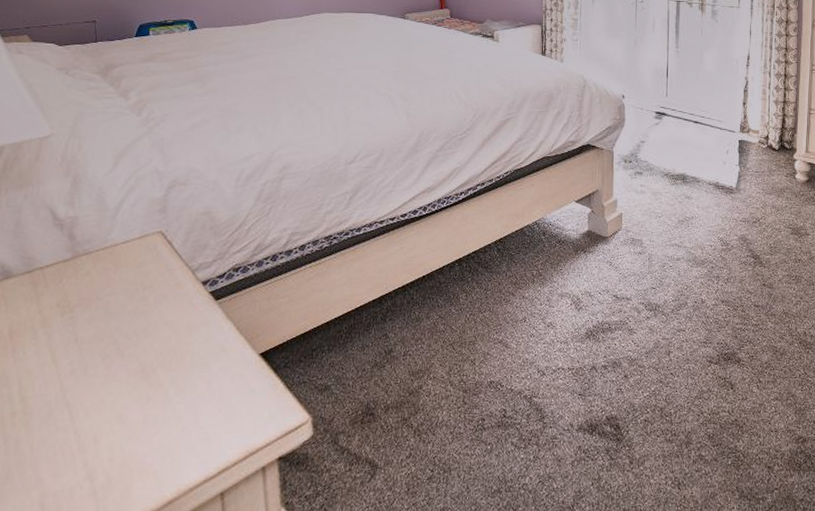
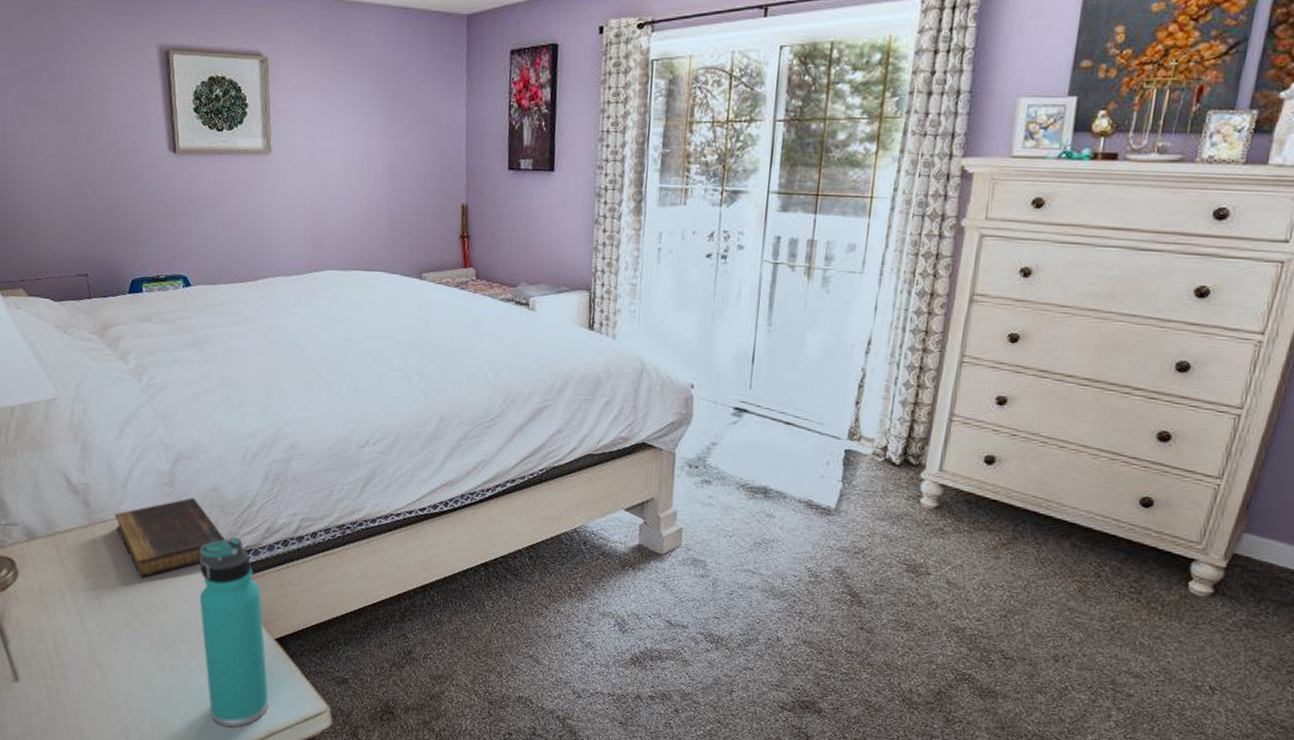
book: none [101,221,215,306] -> present [115,497,226,577]
thermos bottle: none [183,256,250,453] -> present [199,537,269,728]

